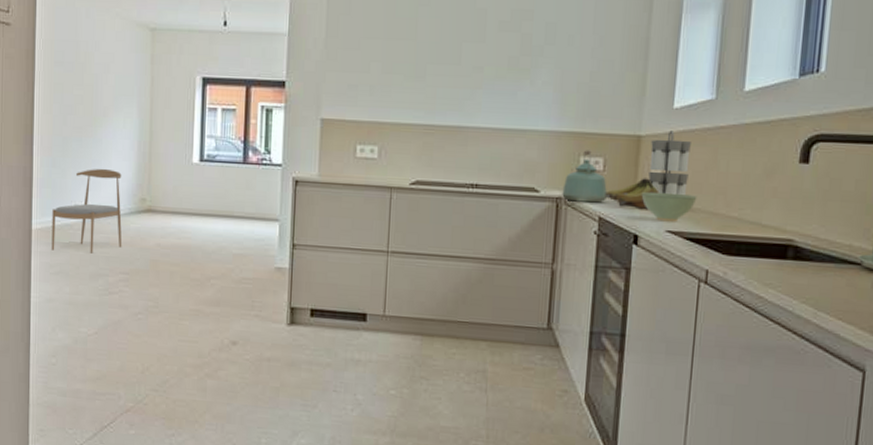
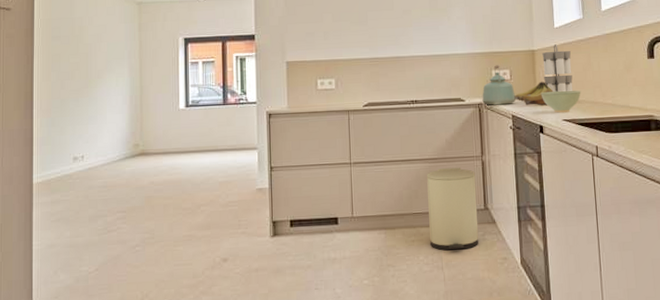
dining chair: present [51,168,122,254] -> none [52,122,119,200]
pedal bin: none [474,272,541,374] -> present [427,167,479,251]

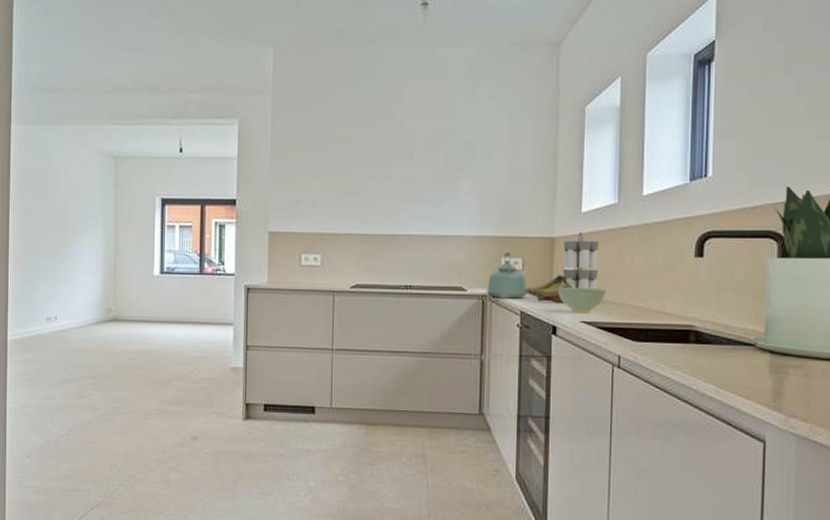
pedal bin: present [427,167,479,251] -> none [414,364,472,456]

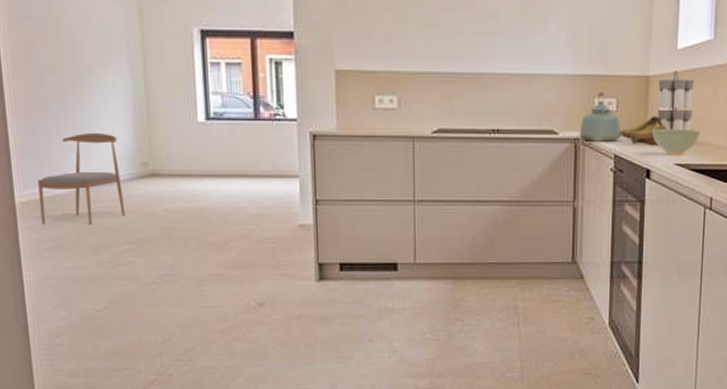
dining chair: none [25,283,91,361] -> present [38,132,126,225]

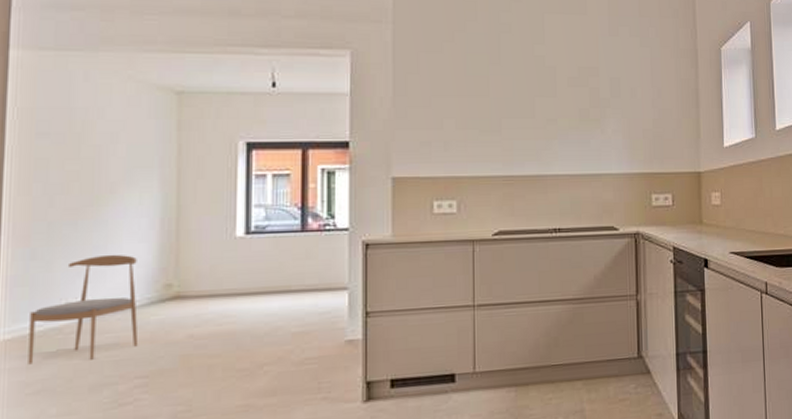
kettle: present [579,92,621,142] -> none [639,188,678,236]
fruit: present [619,116,668,146] -> none [676,208,721,237]
bowl: present [651,128,701,156] -> none [706,219,751,245]
spice rack: present [657,70,694,131] -> none [709,166,743,221]

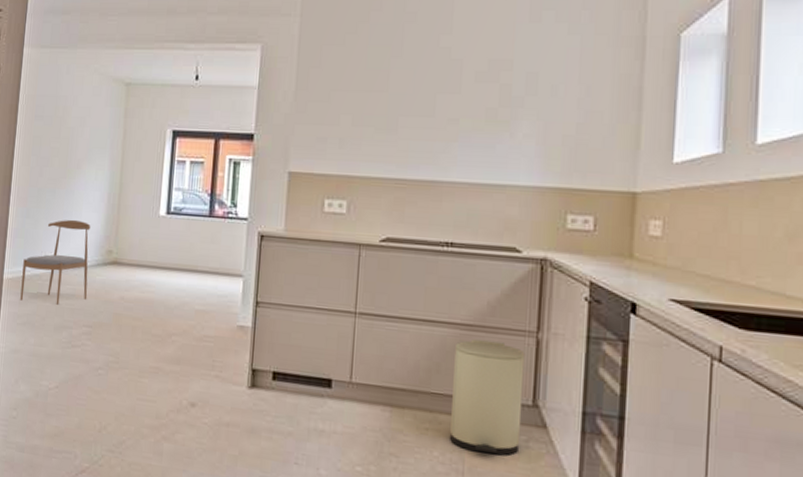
pedal bin: none [570,309,631,409] -> present [449,339,525,456]

